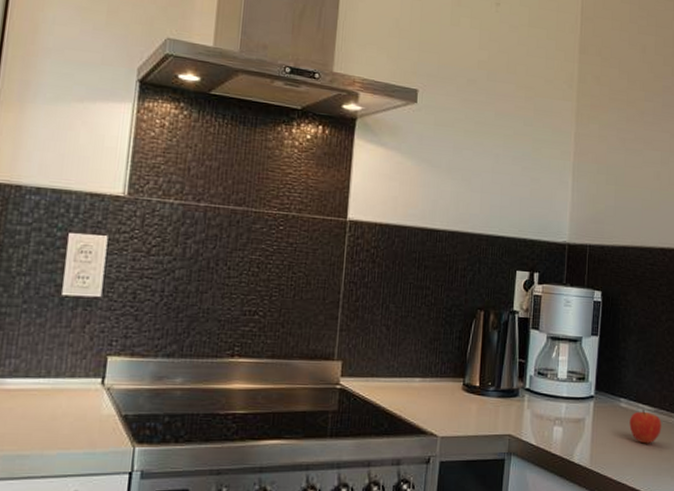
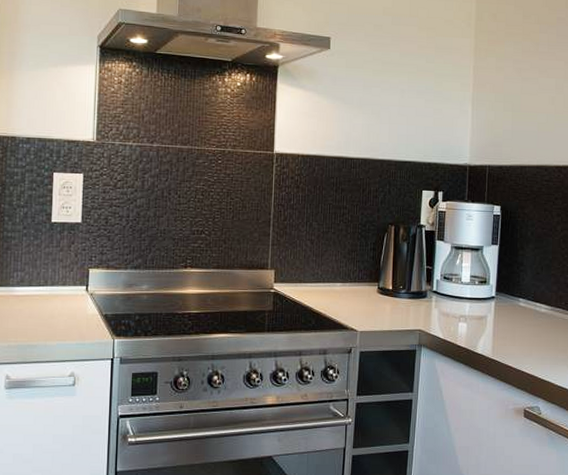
fruit: present [629,410,662,444] -> none [528,308,558,338]

